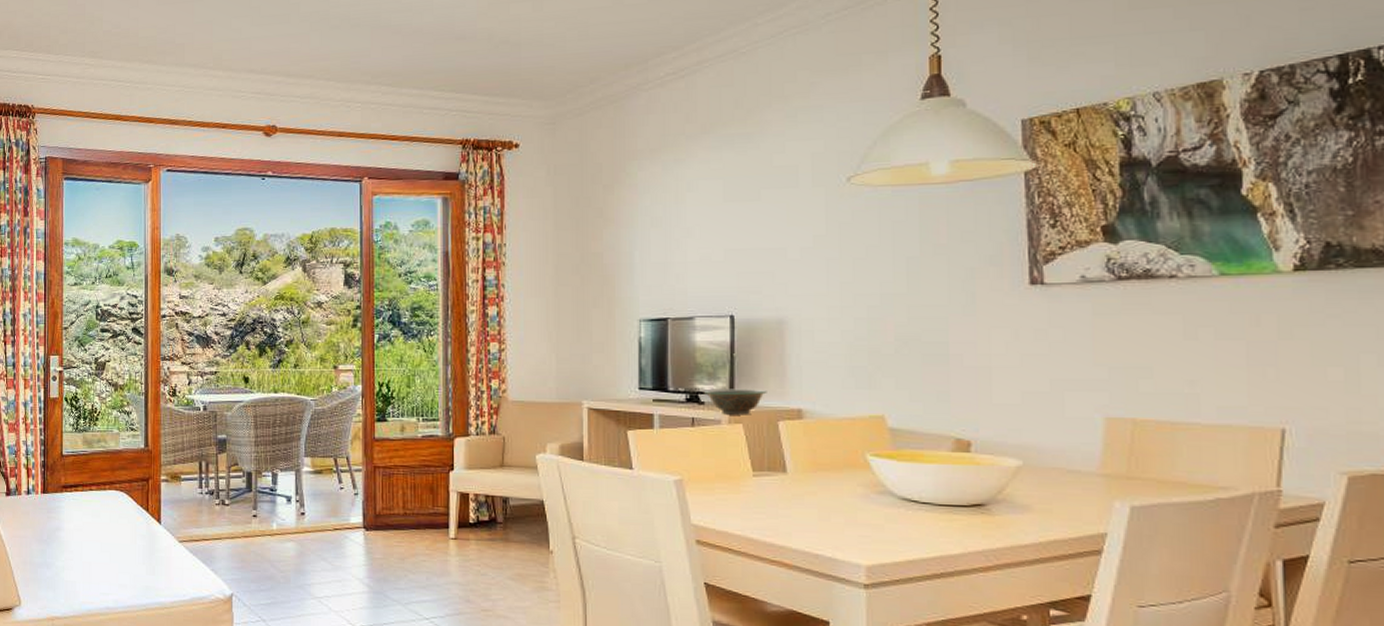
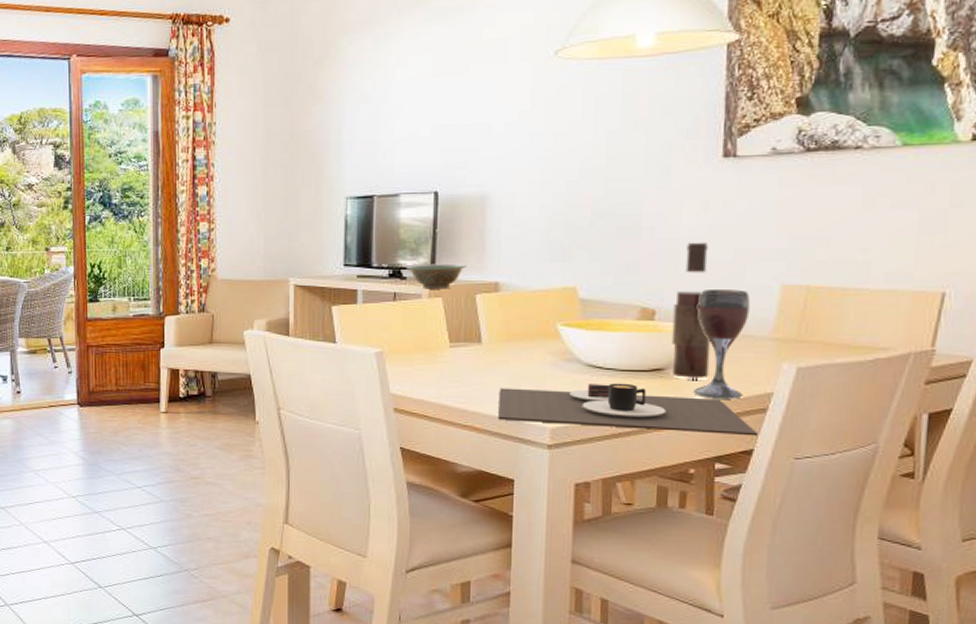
place setting: none [808,518,1095,581] -> present [498,383,759,436]
wine bottle: none [990,371,1035,516] -> present [671,242,711,378]
cup: none [1016,421,1074,539] -> present [693,290,751,399]

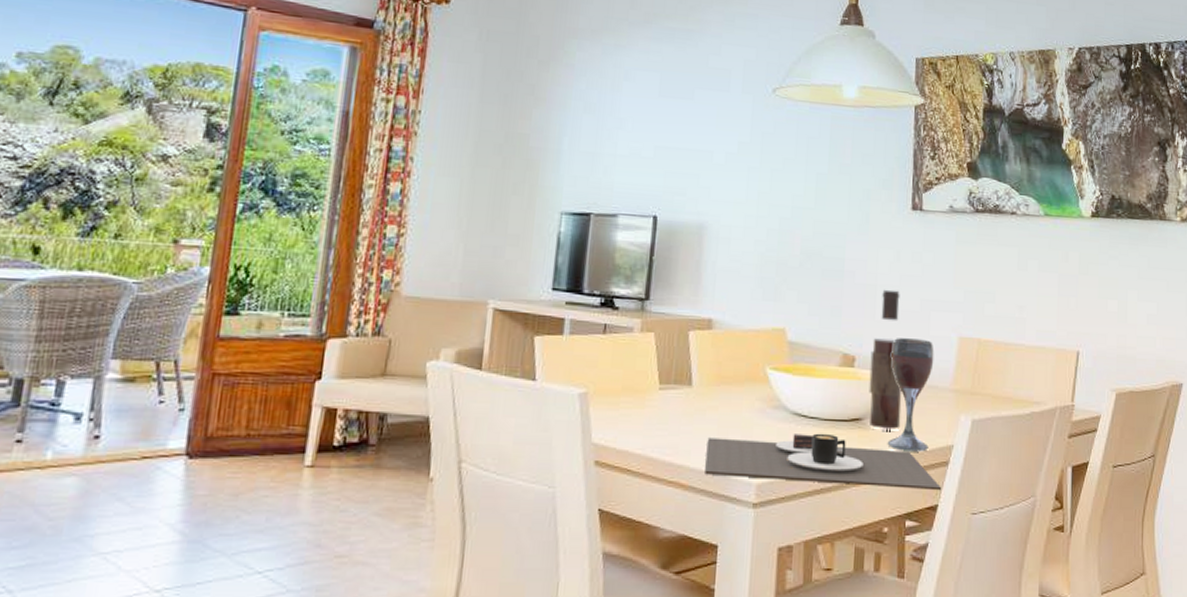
decorative bowl: present [405,263,467,289] -> none [618,293,681,323]

